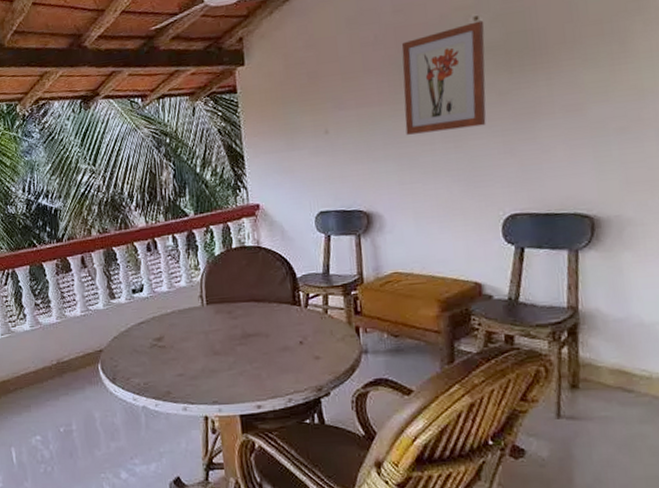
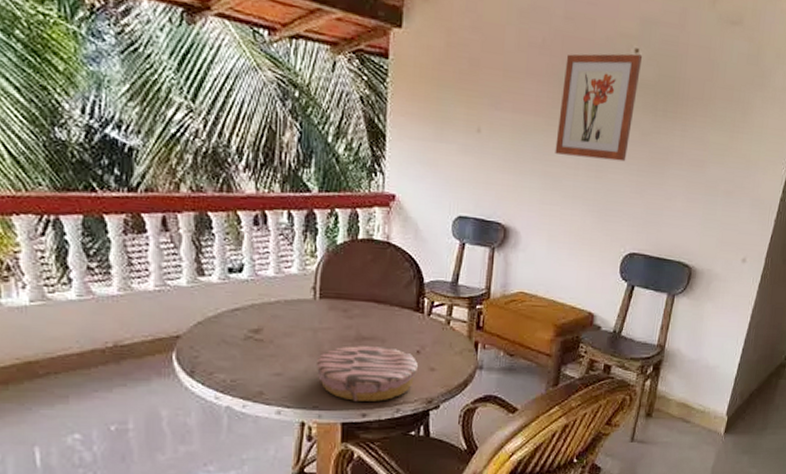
plate: none [210,341,303,395] -> present [315,345,418,402]

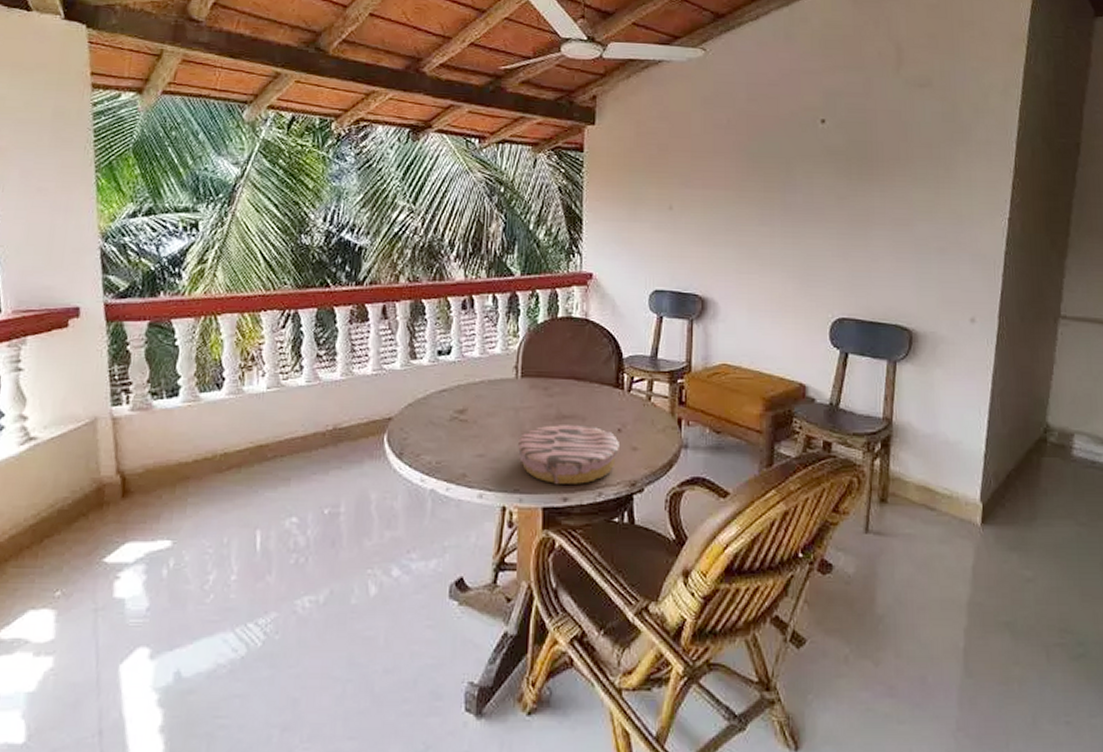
wall art: present [555,53,643,162] -> none [748,124,830,226]

